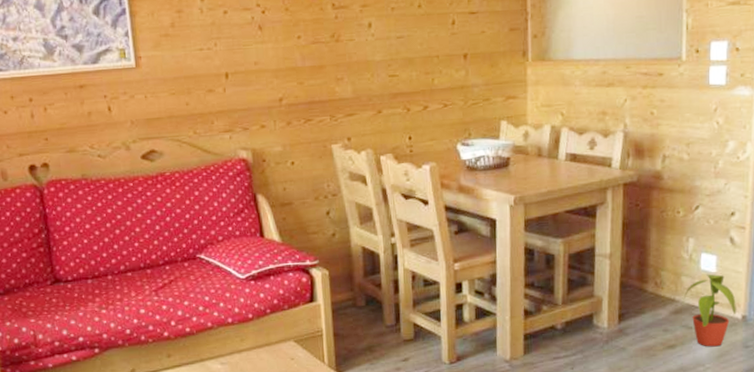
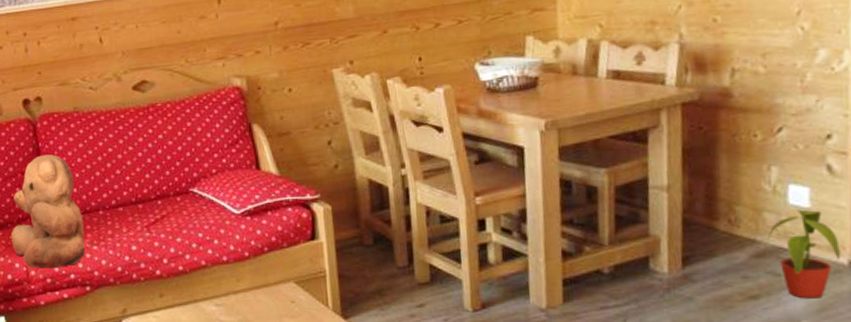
teddy bear: none [17,220,94,333] -> present [10,154,86,269]

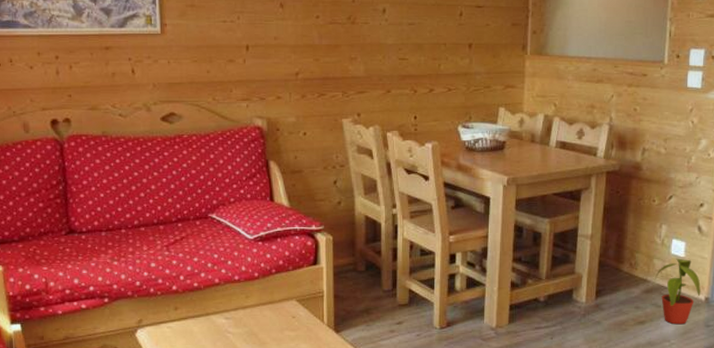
teddy bear: present [10,154,86,269] -> none [31,174,106,281]

